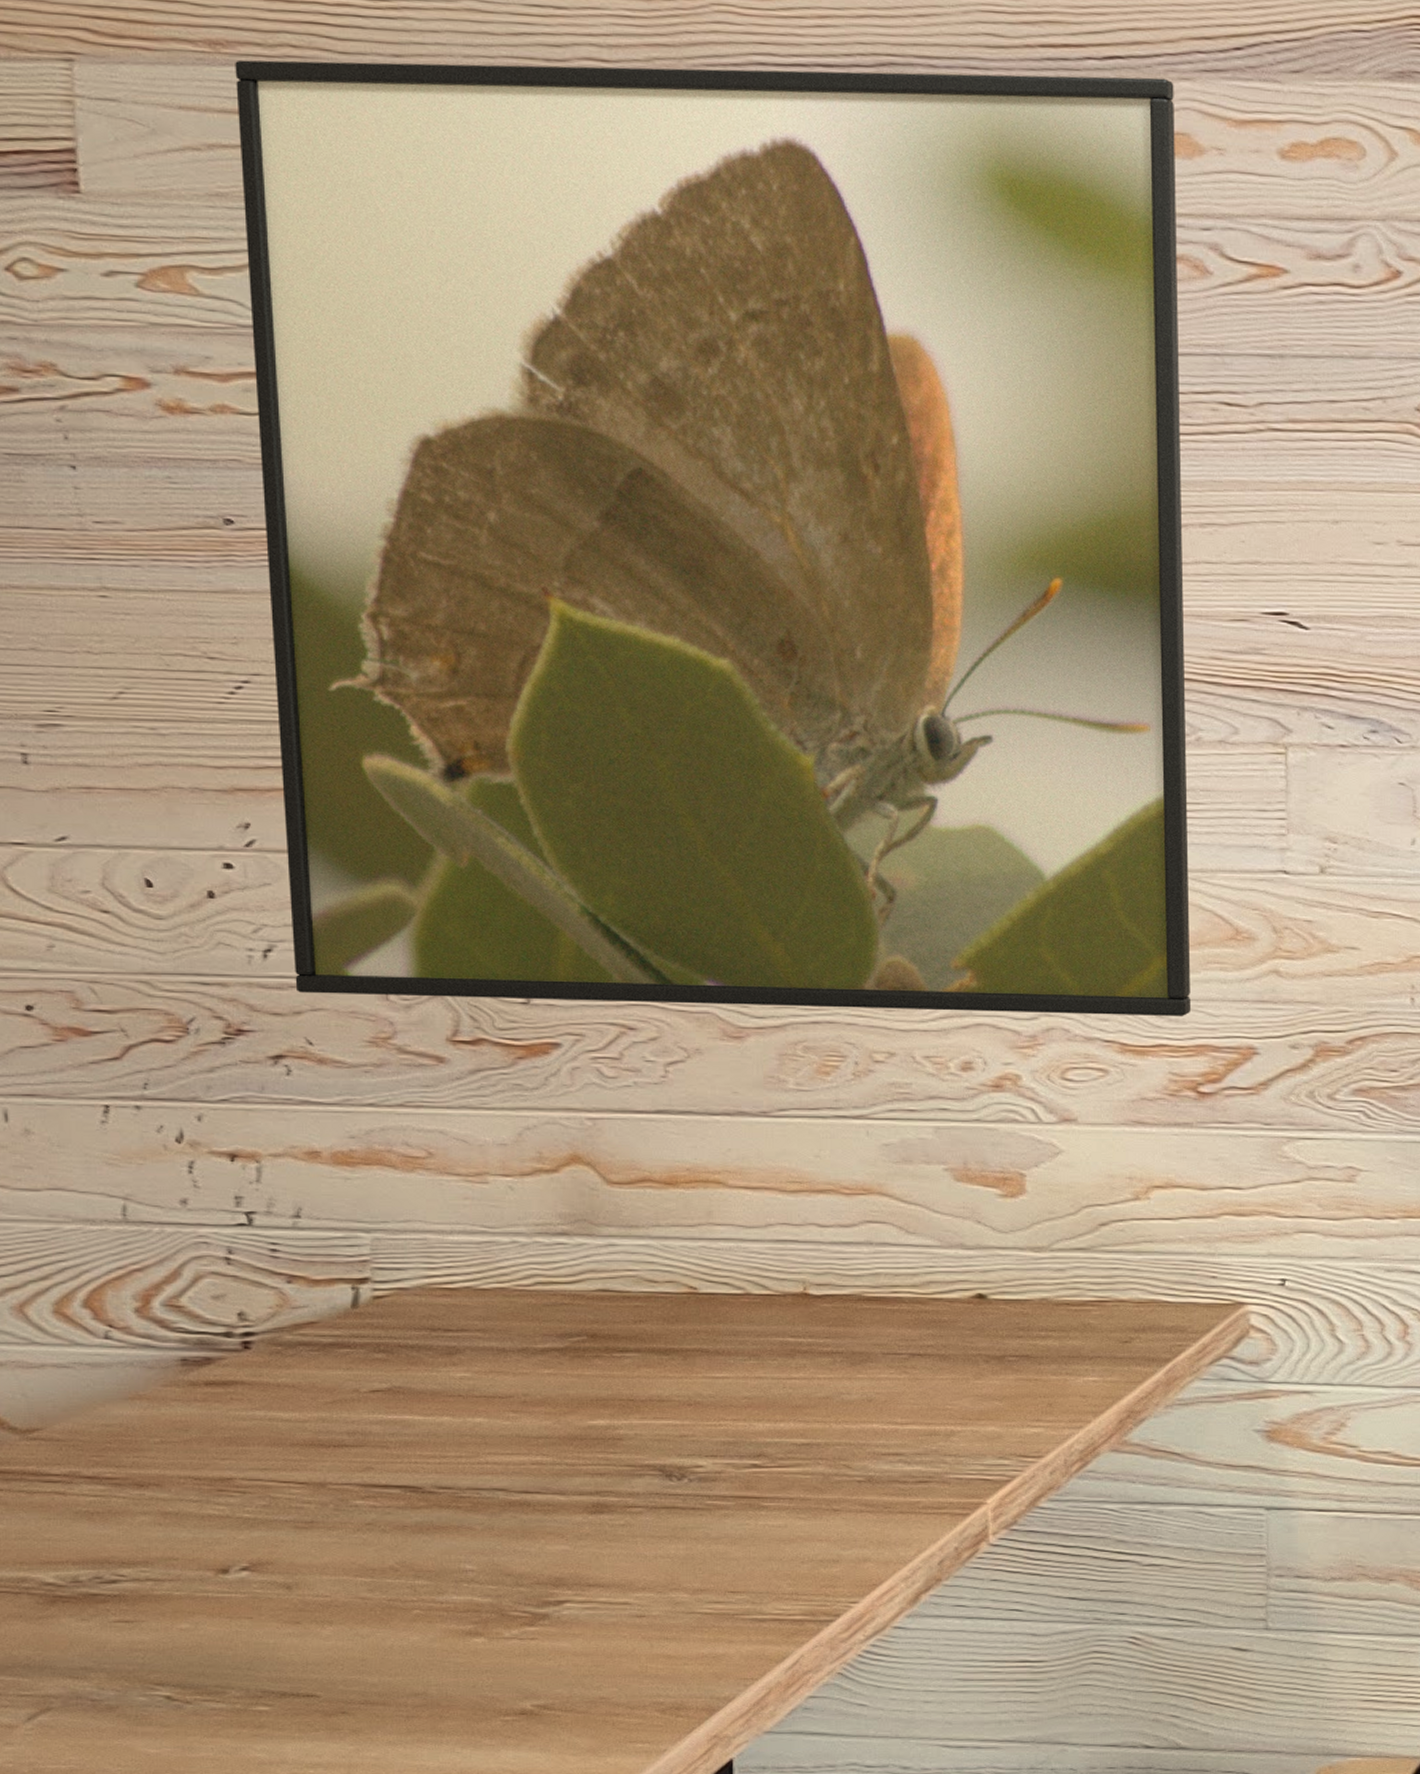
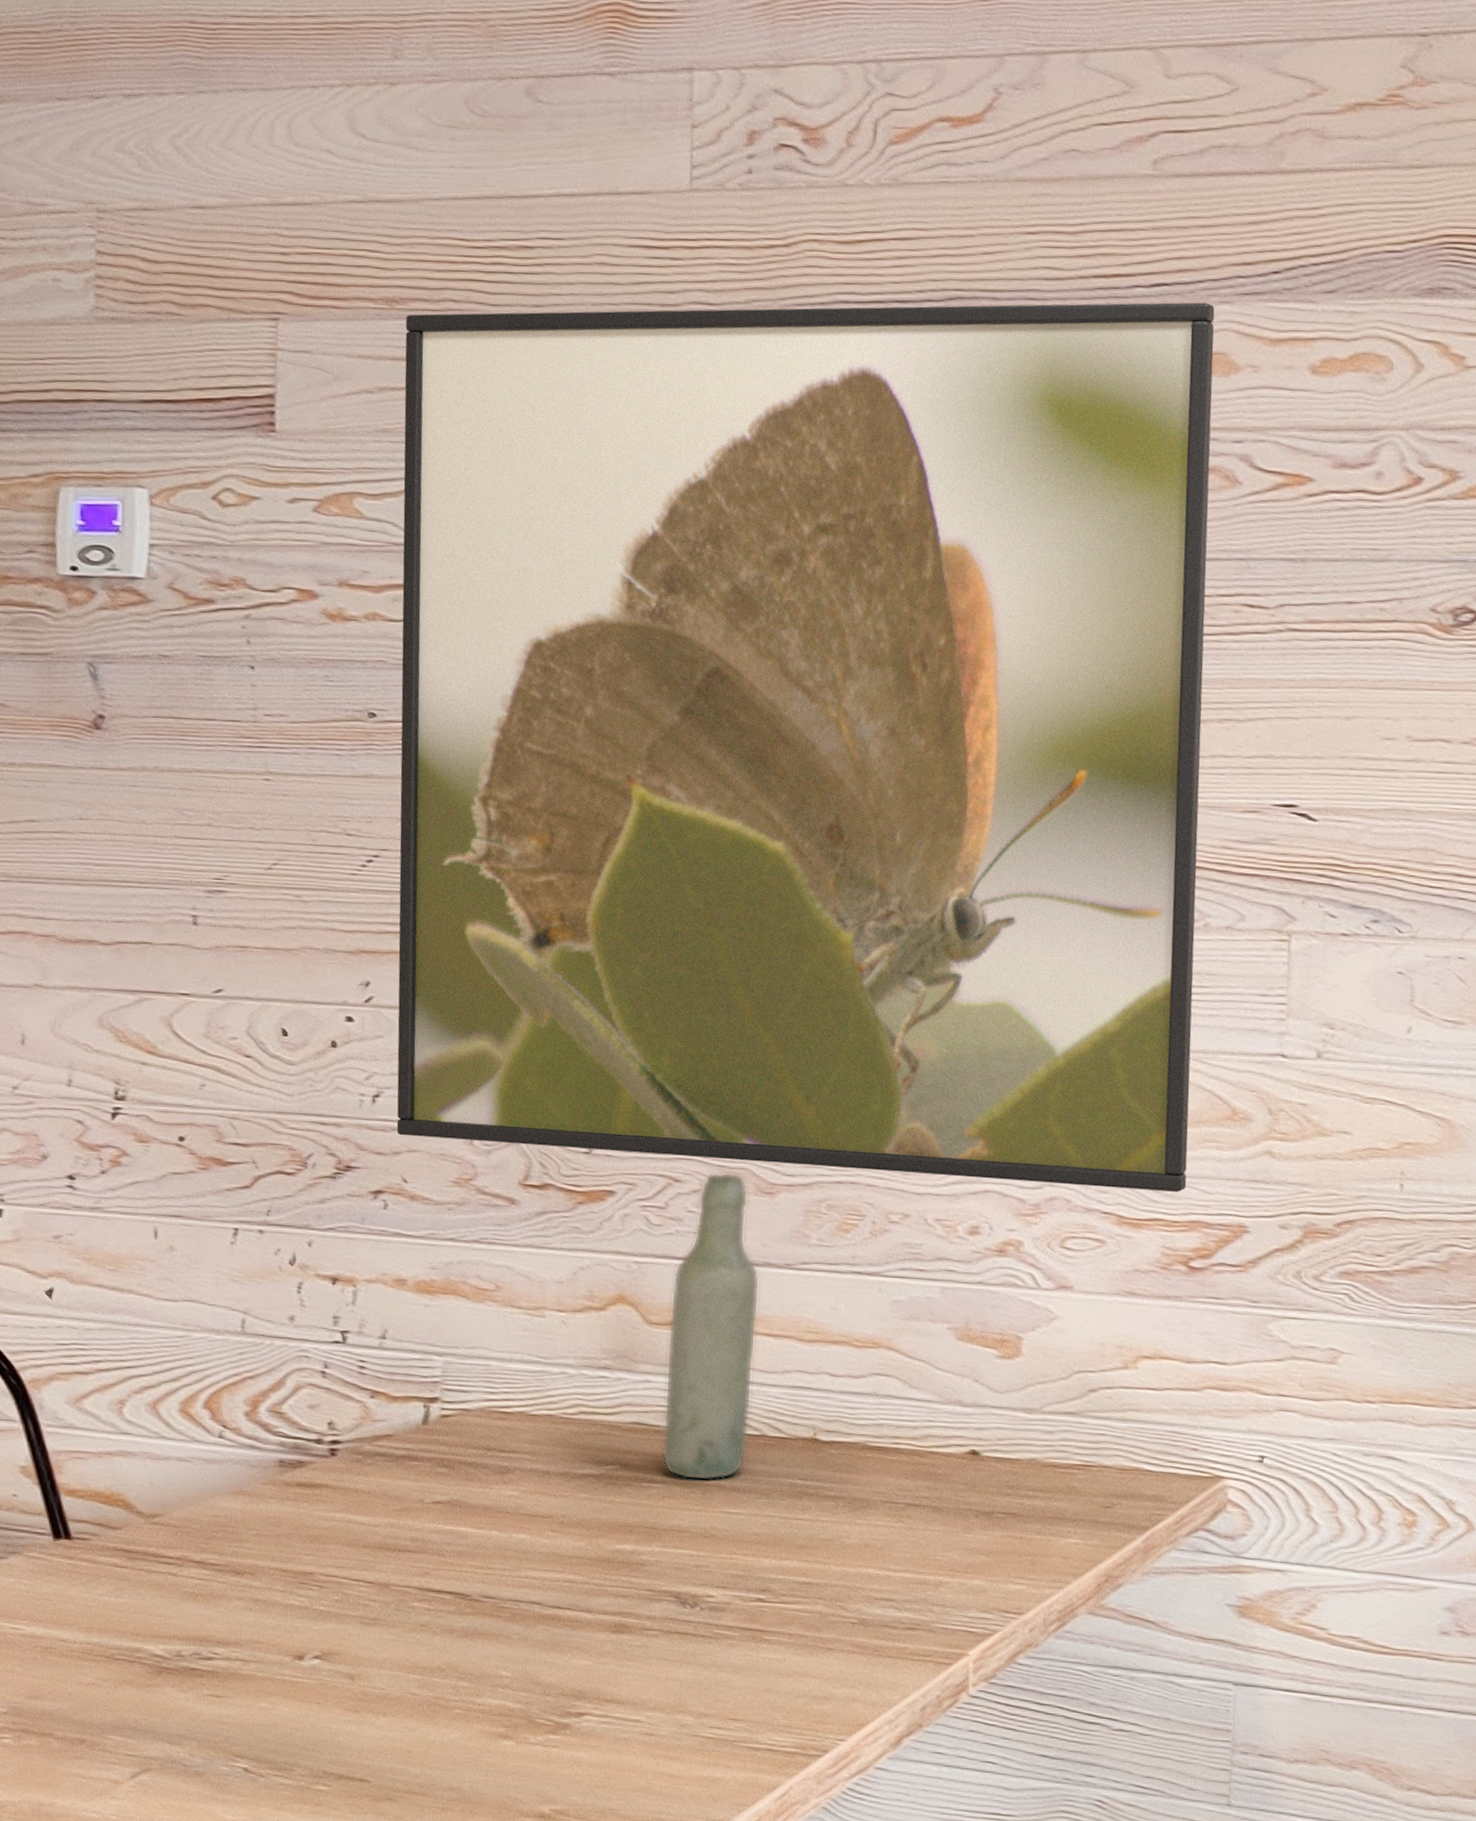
bottle: none [632,1017,734,1346] -> present [662,1172,760,1481]

